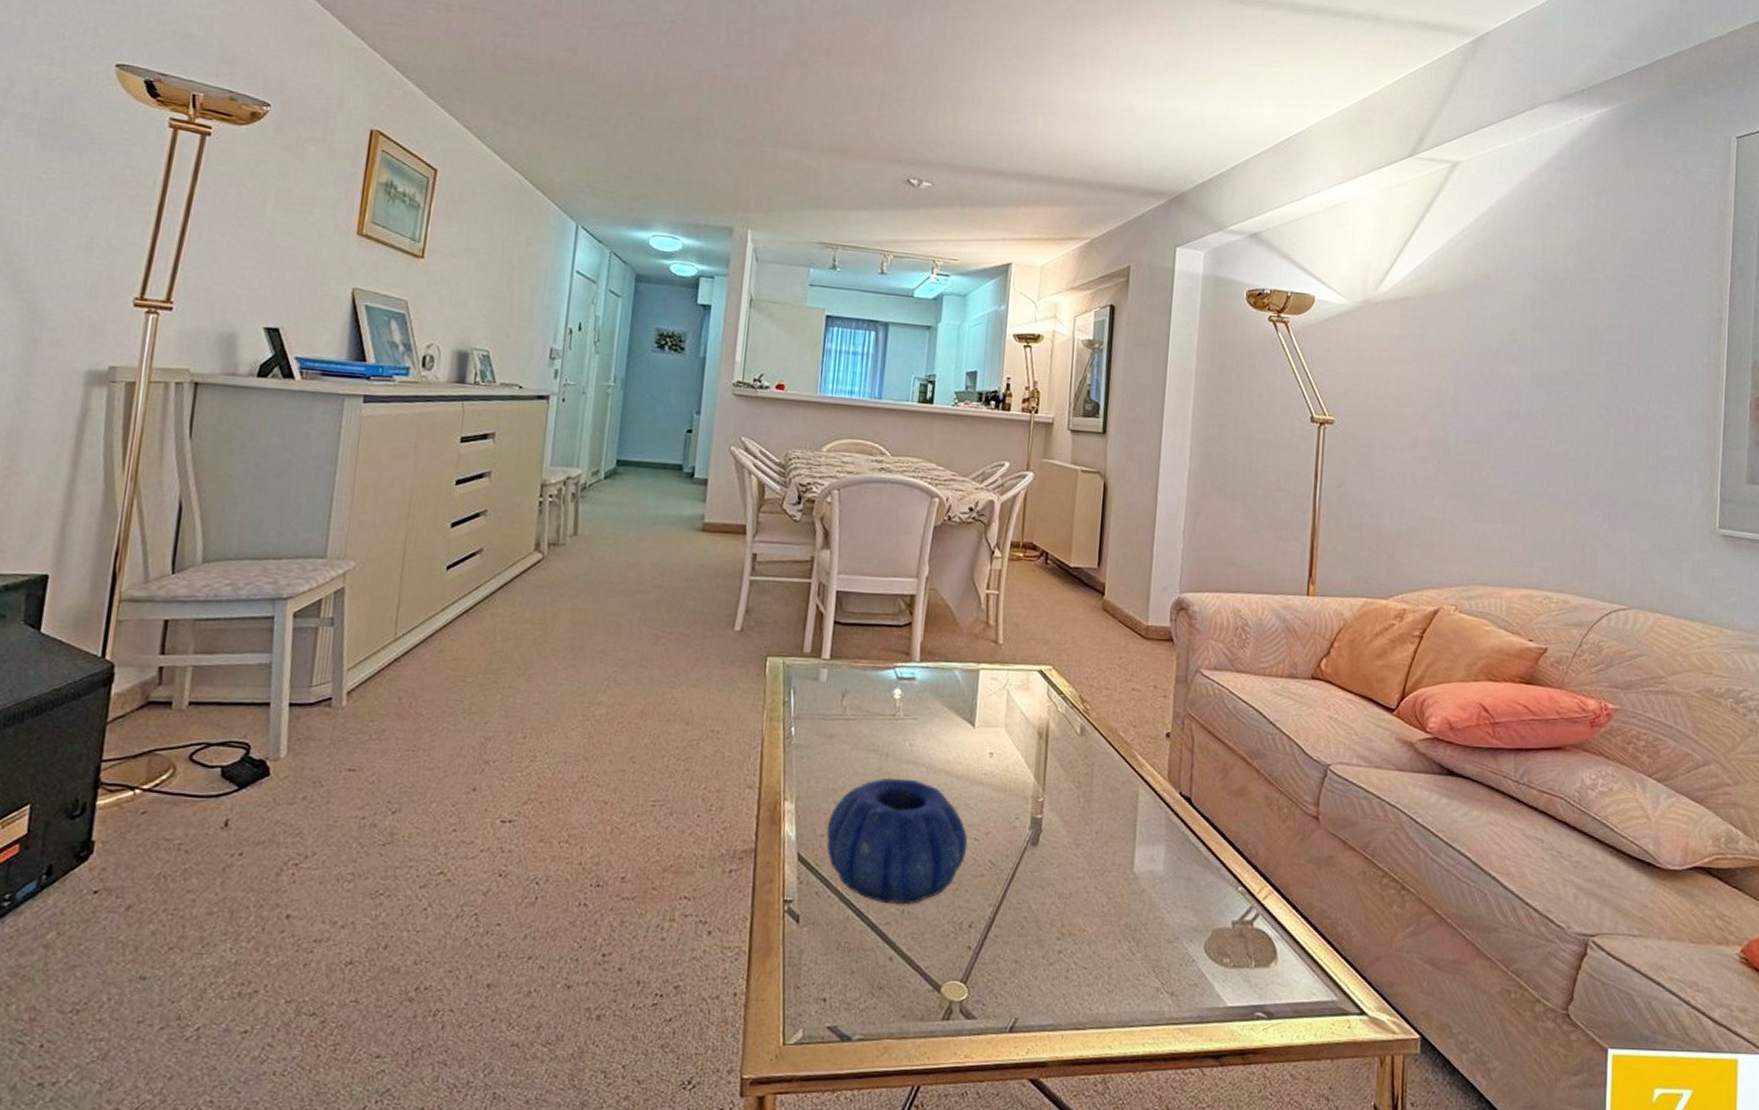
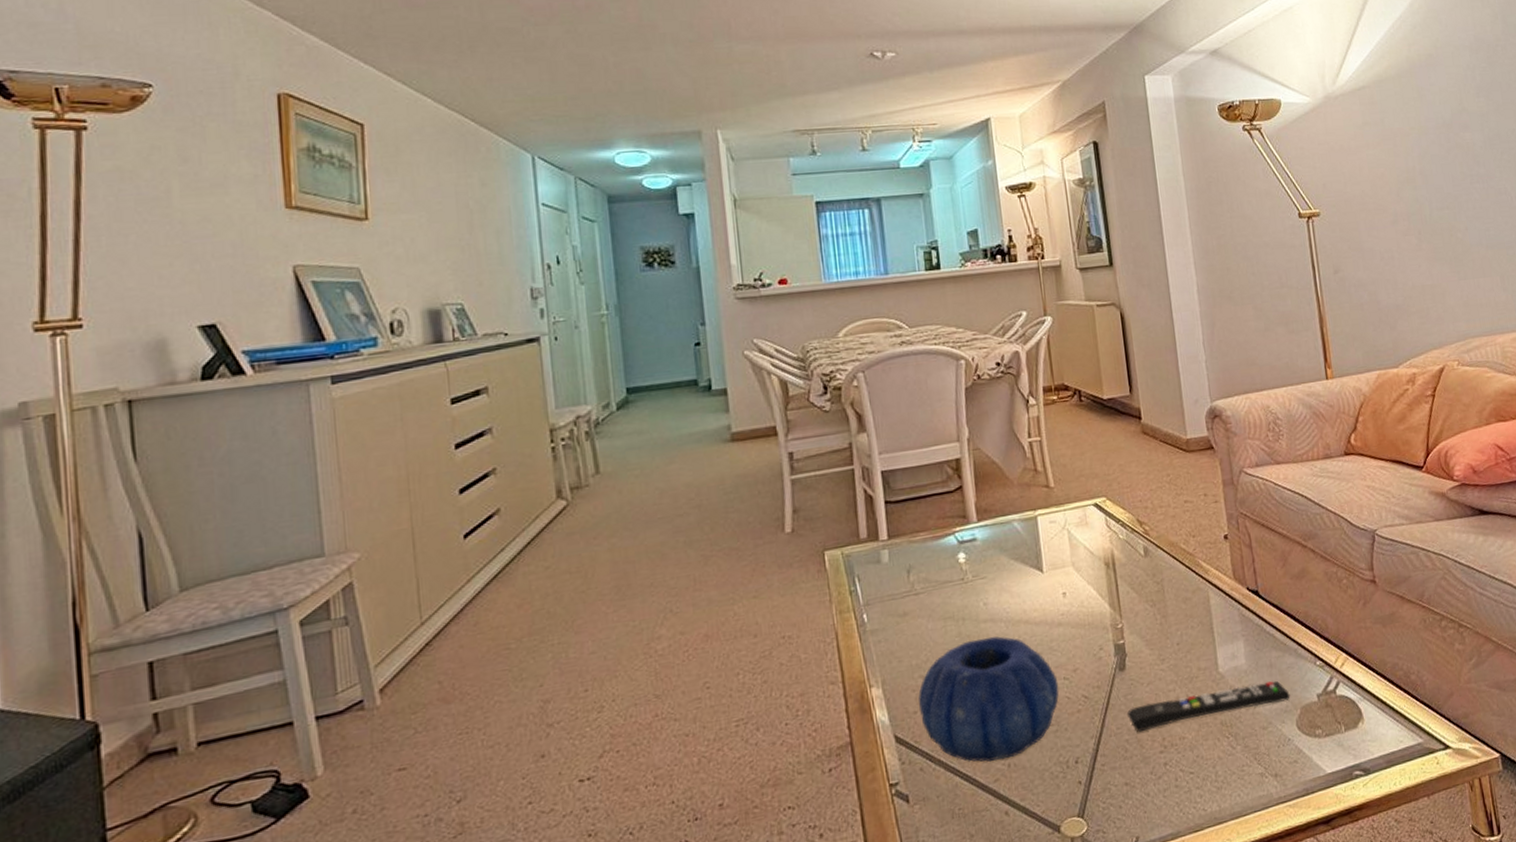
remote control: none [1030,885,1204,919] -> present [1126,680,1290,733]

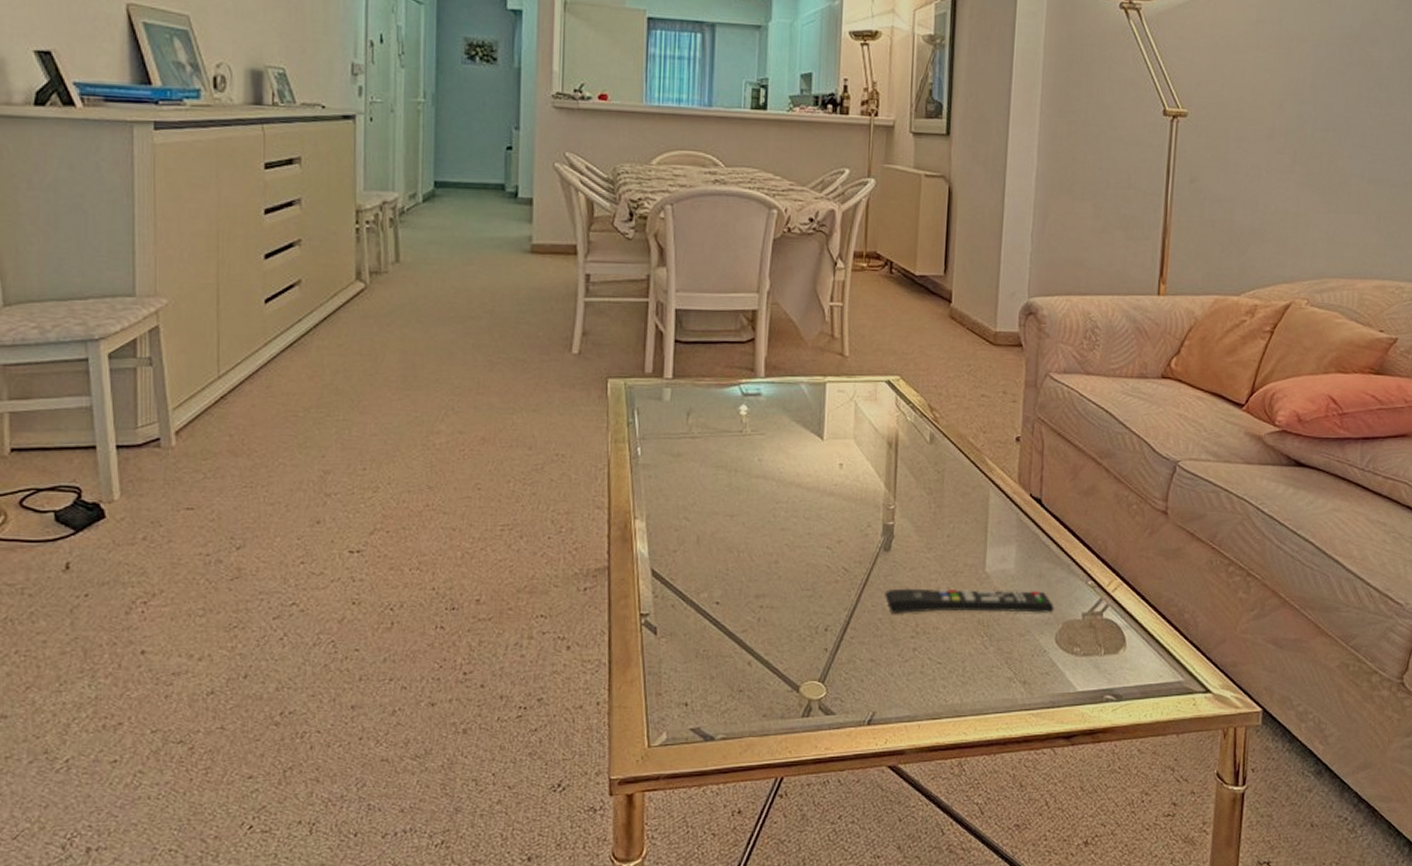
decorative bowl: present [918,636,1059,763] -> none [679,492,821,613]

